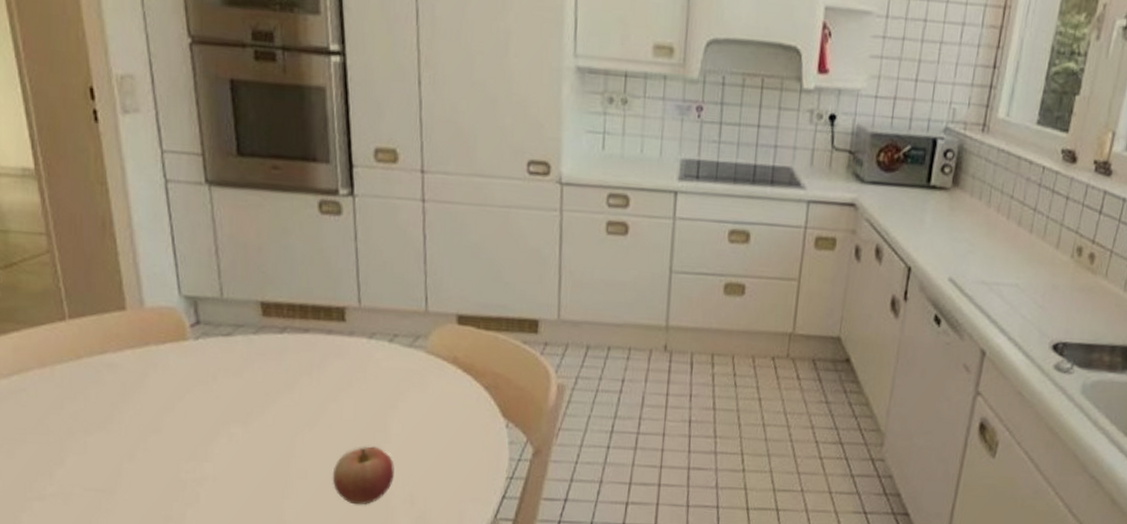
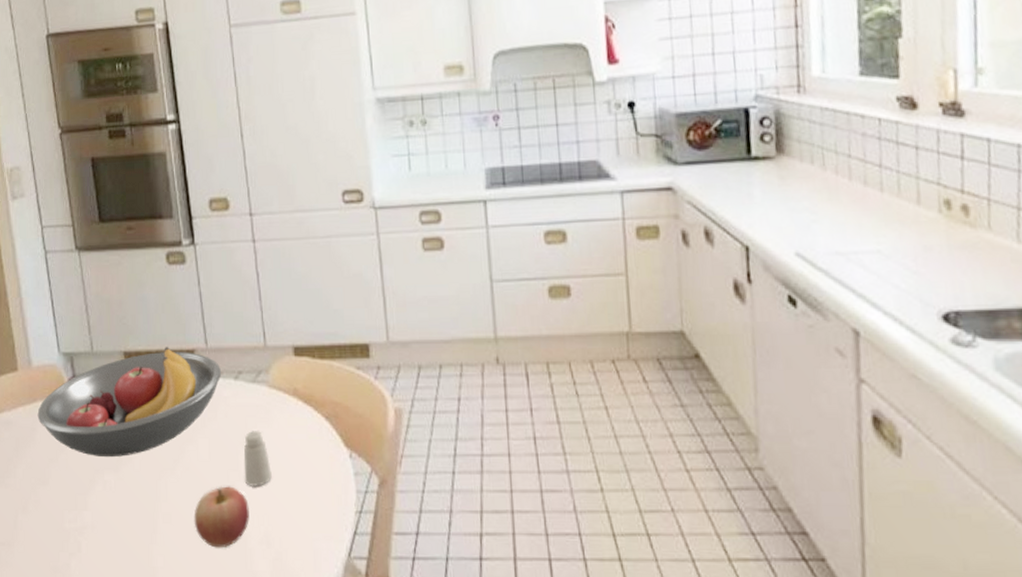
fruit bowl: none [150,301,374,410] -> present [37,347,221,457]
saltshaker: none [391,394,422,450] -> present [243,430,272,488]

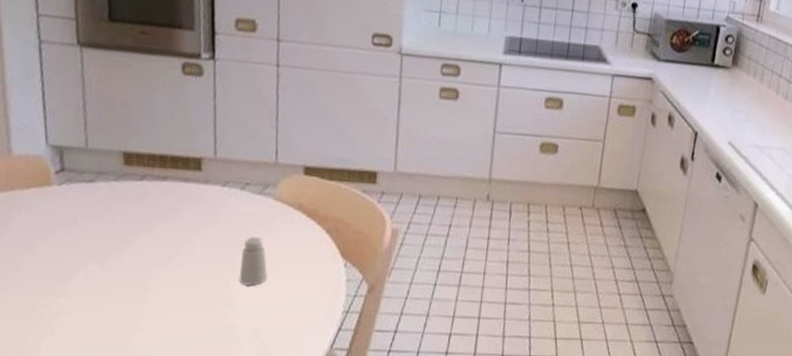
fruit bowl: present [37,347,221,457] -> none [14,152,228,250]
apple: present [193,486,249,548] -> none [181,283,241,337]

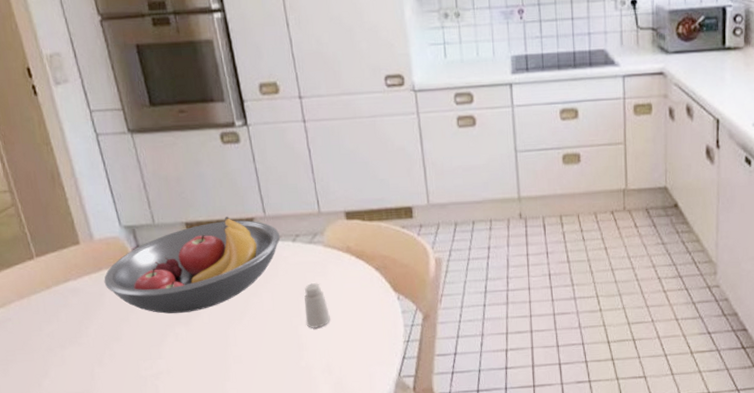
fruit bowl: none [14,152,228,250] -> present [104,217,280,314]

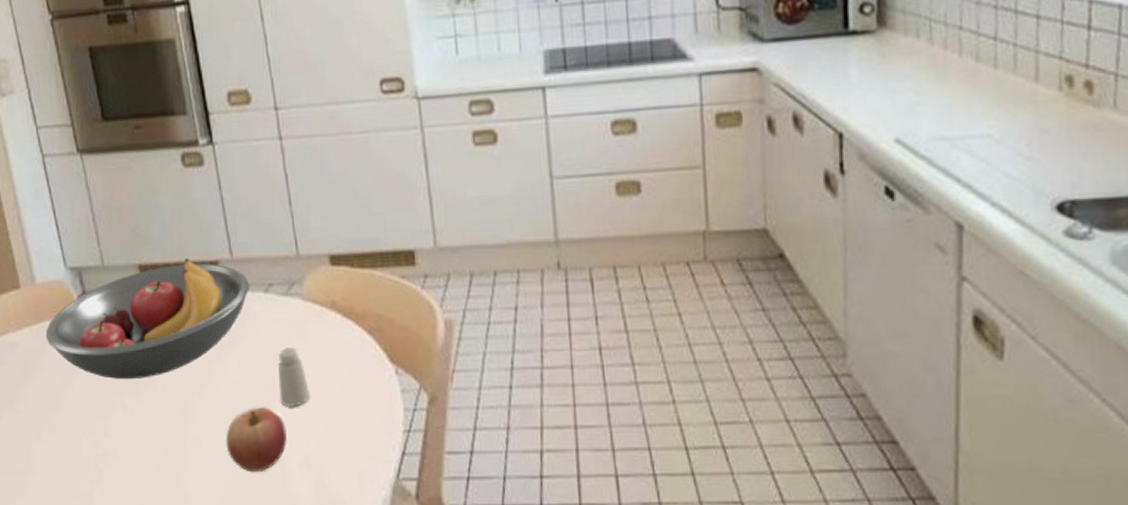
apple: none [262,329,312,380] -> present [225,407,287,473]

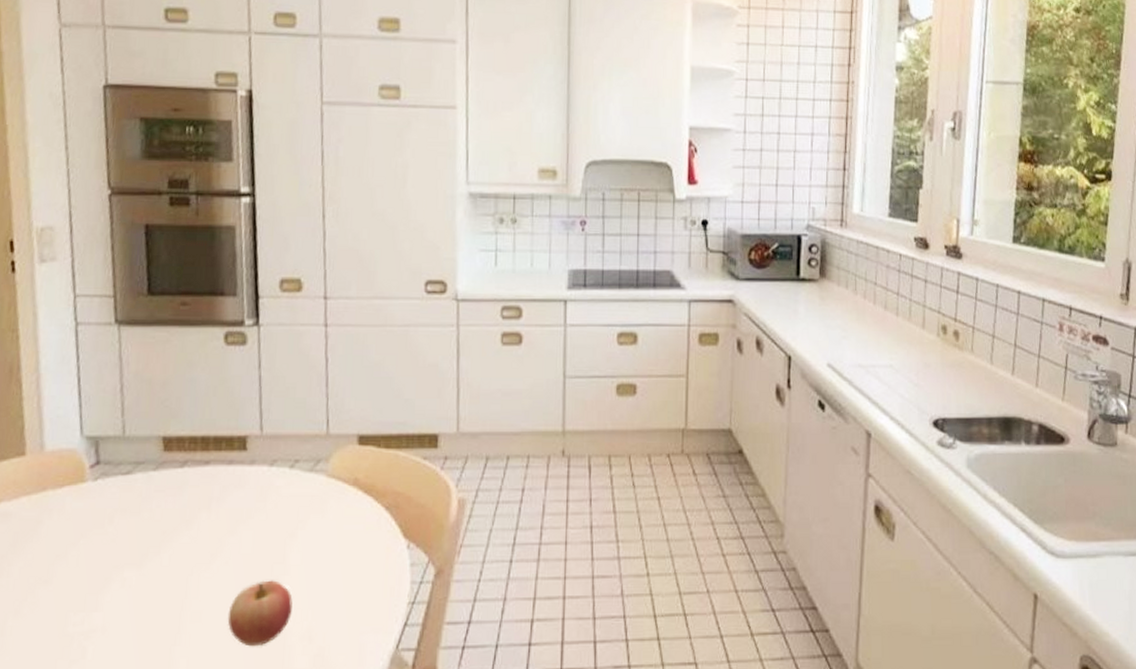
fruit bowl: present [45,259,249,379] -> none [45,433,275,551]
saltshaker: present [278,346,310,408] -> none [290,520,322,581]

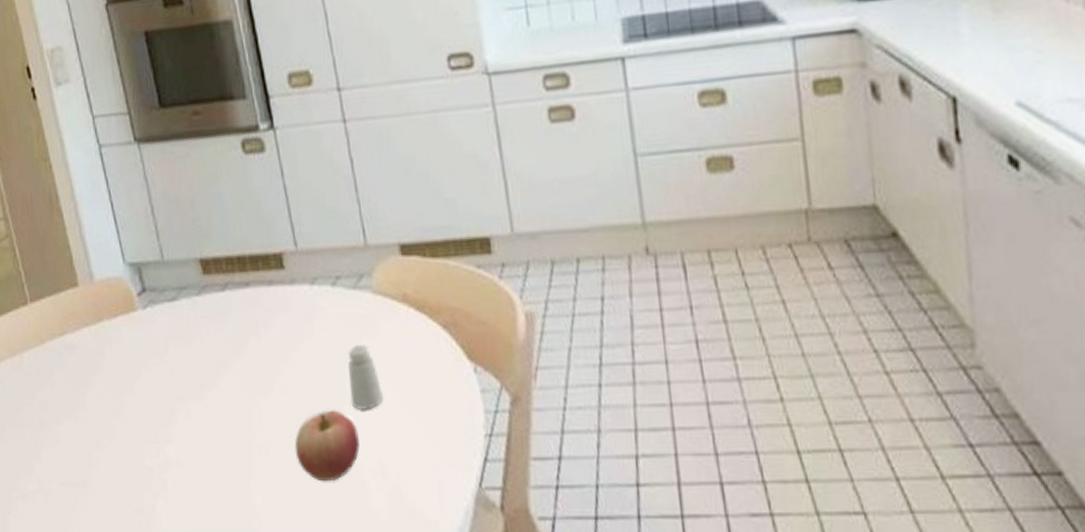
saltshaker: none [290,520,322,581] -> present [348,343,383,411]

